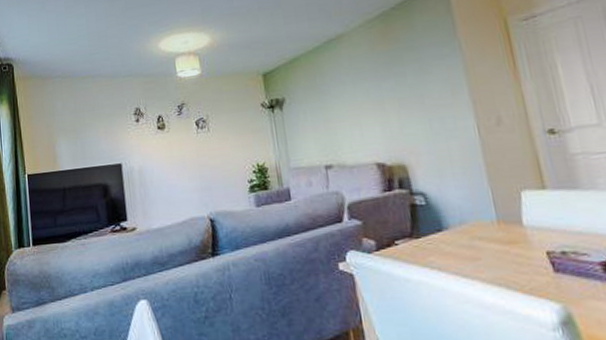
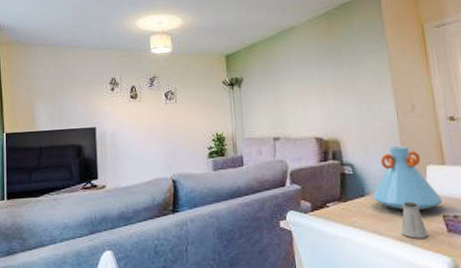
vase: none [451,168,545,247] -> present [372,146,442,211]
saltshaker: none [491,235,528,281] -> present [400,201,428,239]

